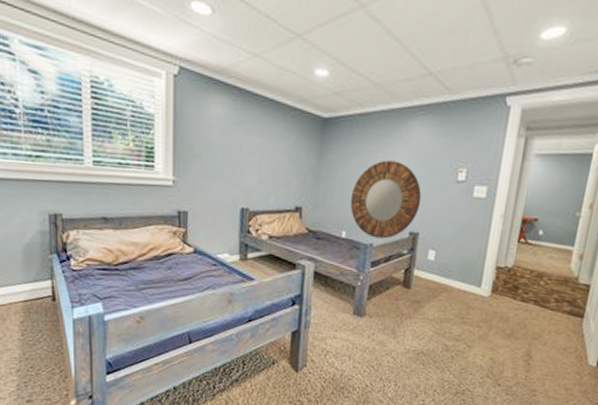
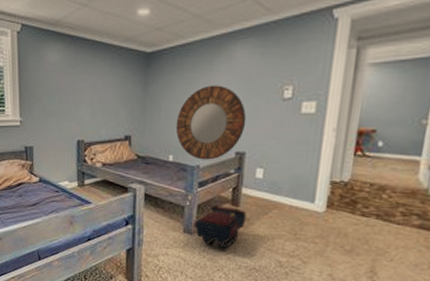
satchel: none [363,287,418,331] -> present [193,206,247,248]

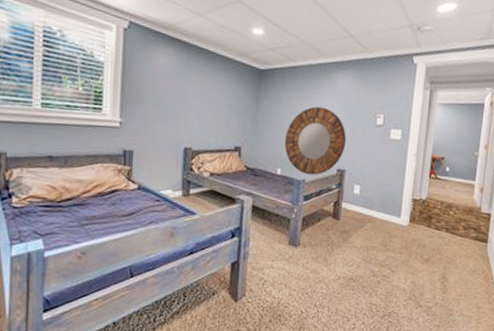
satchel: present [193,206,247,248] -> none [297,219,346,259]

